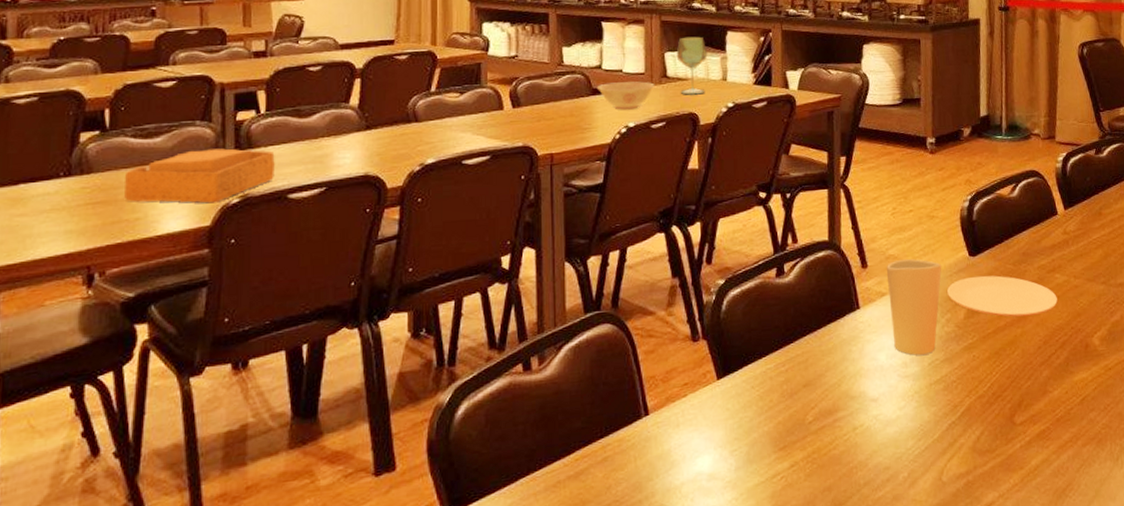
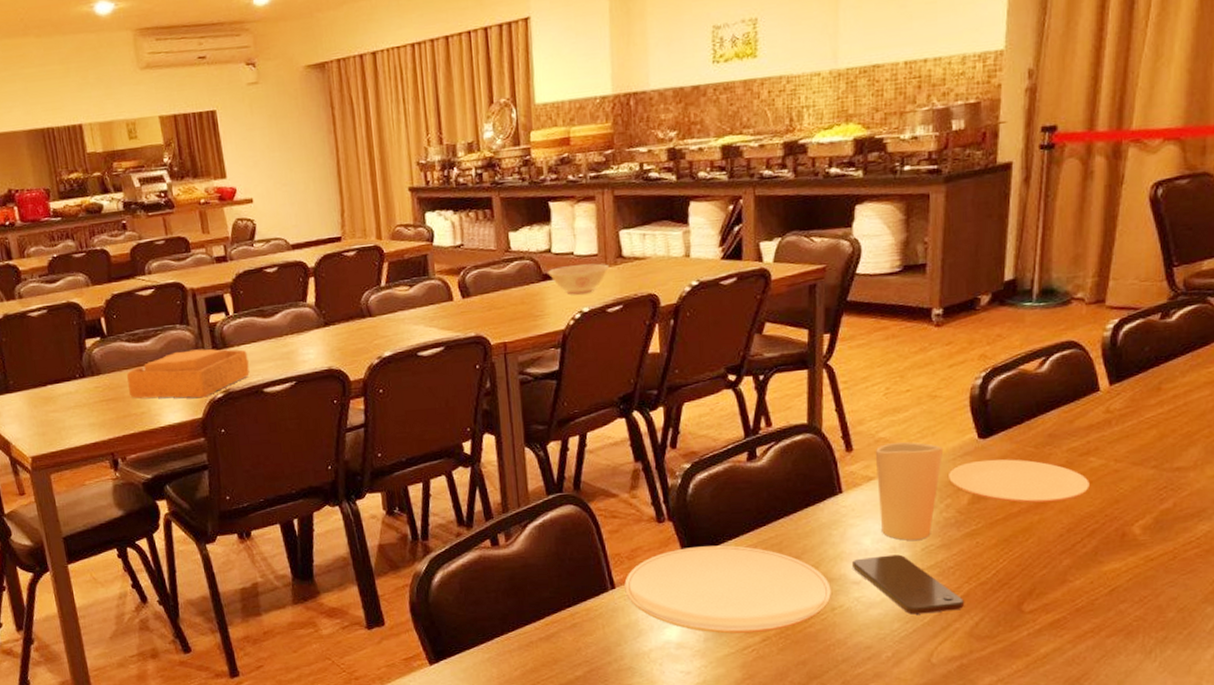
plate: none [658,364,853,461] -> present [624,545,831,634]
wine glass: present [676,36,708,95] -> none [632,210,668,276]
smartphone: none [869,369,968,431] -> present [851,554,965,615]

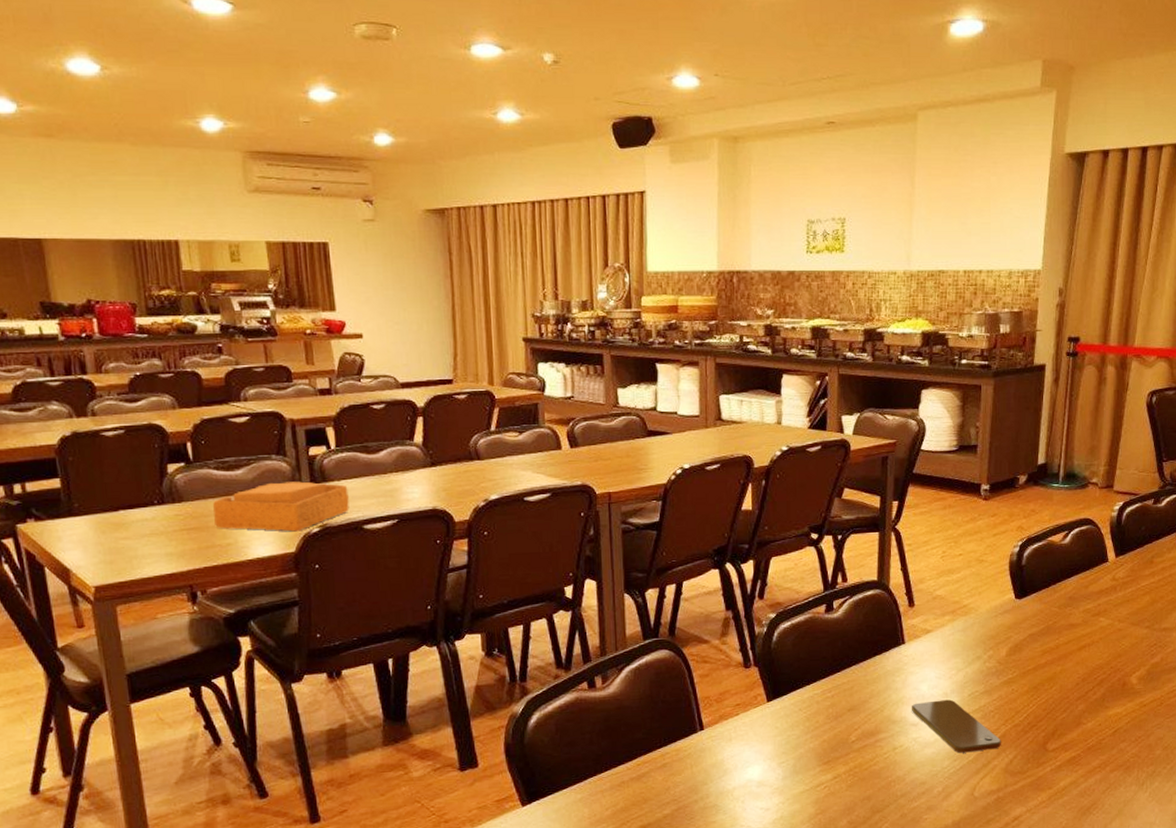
bowl: present [547,263,610,295] -> none [651,424,710,452]
plate: present [624,545,831,634] -> none [712,689,893,772]
cup: present [875,442,944,541] -> none [932,600,988,687]
plate: present [949,459,1090,504] -> none [991,617,1100,656]

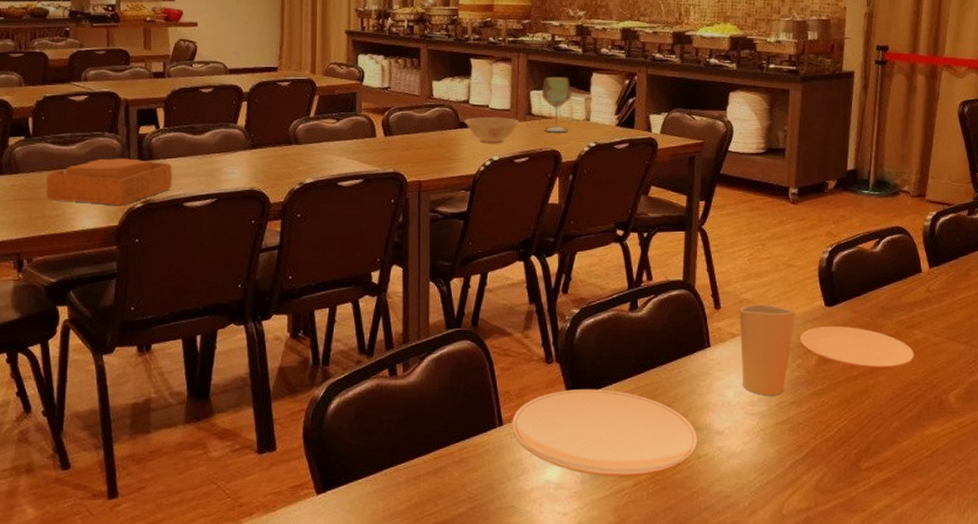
bowl: none [651,424,710,452] -> present [463,117,520,144]
plate: none [712,689,893,772] -> present [512,389,697,477]
wine glass: none [731,379,763,438] -> present [541,76,572,133]
smartphone: present [911,699,1002,753] -> none [716,408,812,466]
cup: none [932,600,988,687] -> present [739,304,796,395]
plate: none [991,617,1100,656] -> present [800,325,914,369]

